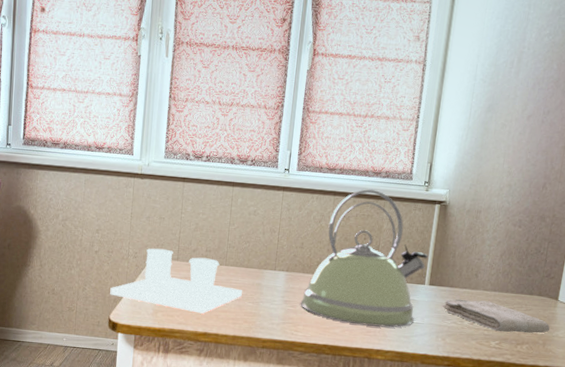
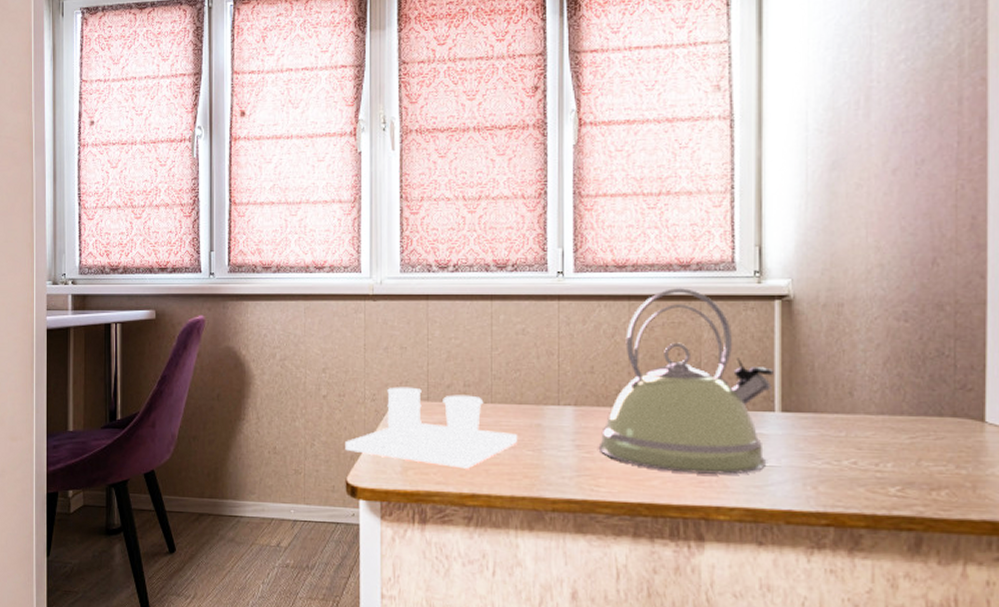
washcloth: present [442,299,550,334] -> none [806,428,979,472]

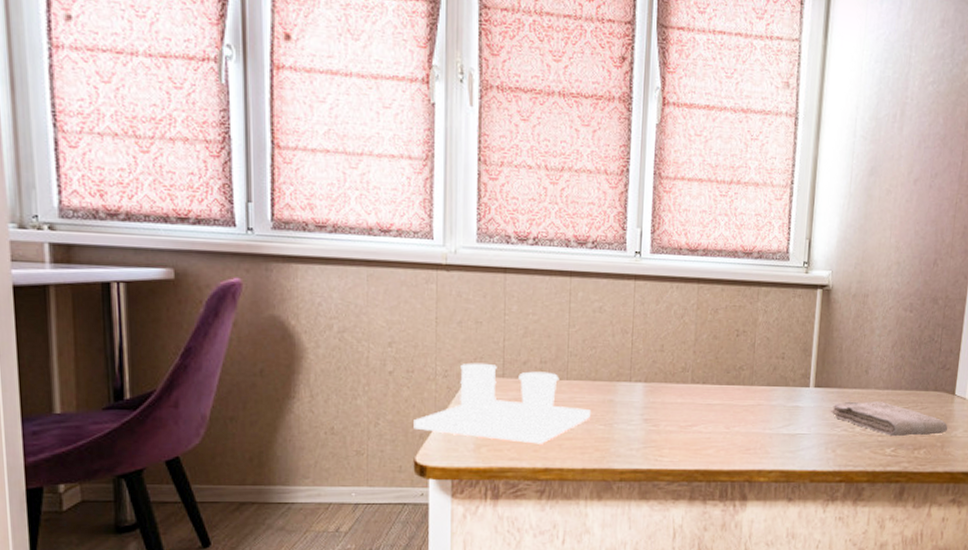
kettle: present [598,287,773,474] -> none [664,273,811,442]
washcloth: none [806,428,979,472] -> present [831,401,948,436]

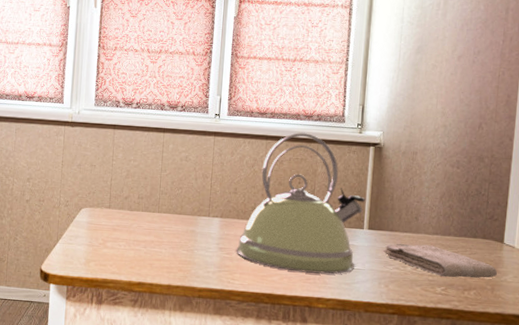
salt and pepper shaker set: present [414,363,590,444] -> none [41,196,176,263]
kettle: none [664,273,811,442] -> present [236,132,365,274]

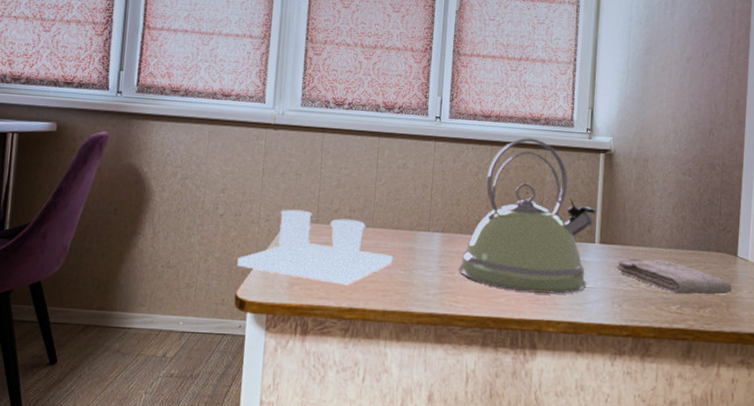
salt and pepper shaker set: none [41,196,176,263] -> present [237,209,392,286]

